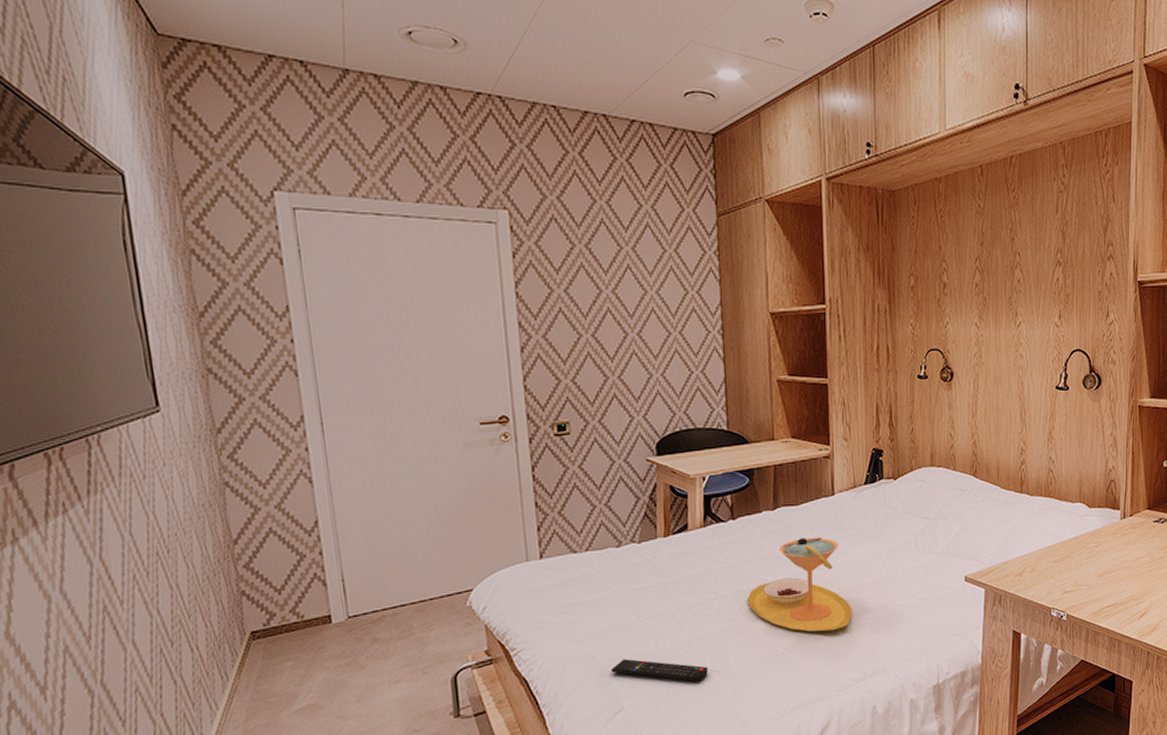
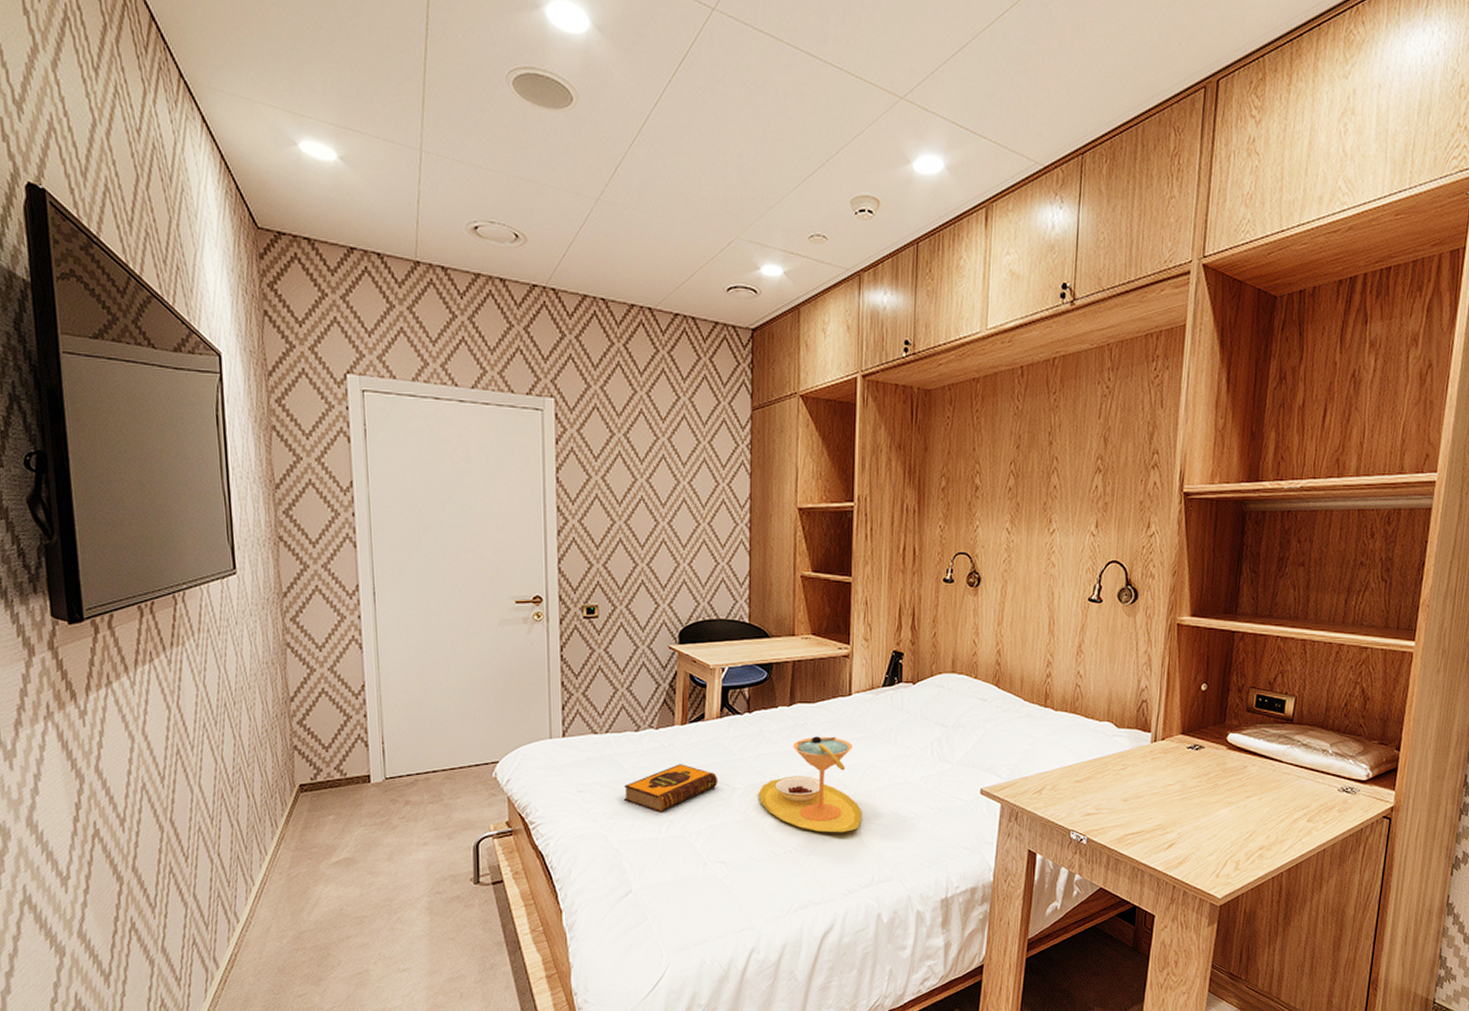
hardback book: none [608,576,706,627] -> present [623,764,719,813]
remote control: present [611,659,708,681] -> none [622,842,715,871]

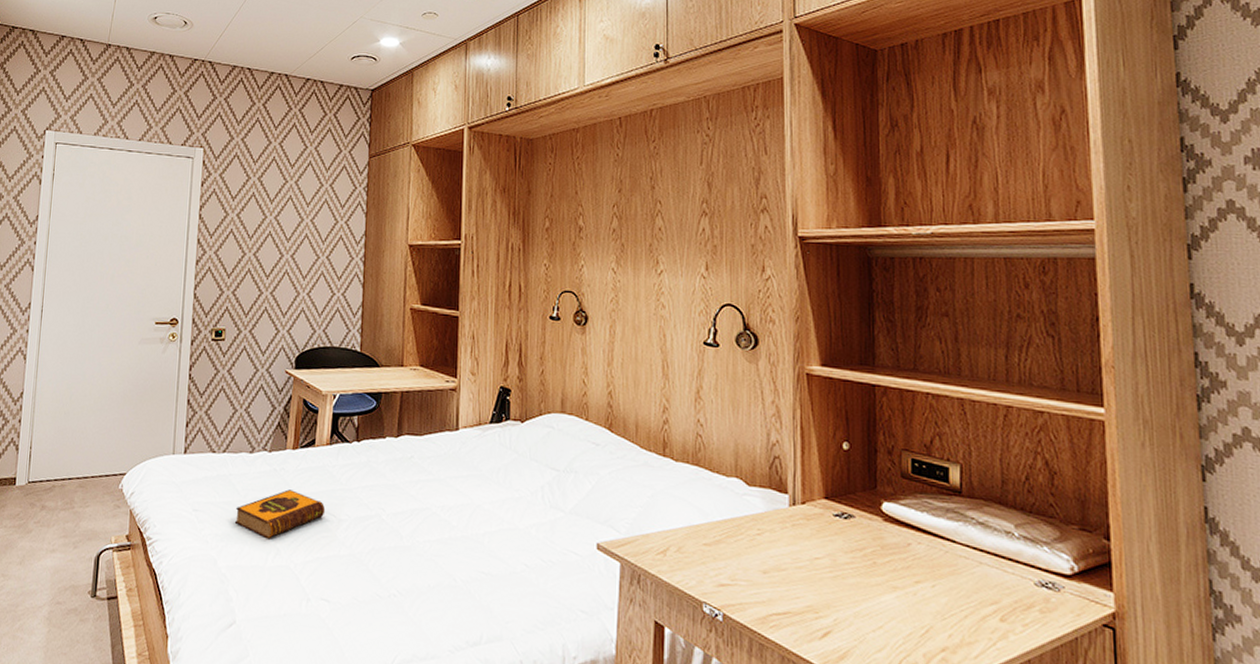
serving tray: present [758,736,862,833] -> none [364,471,470,580]

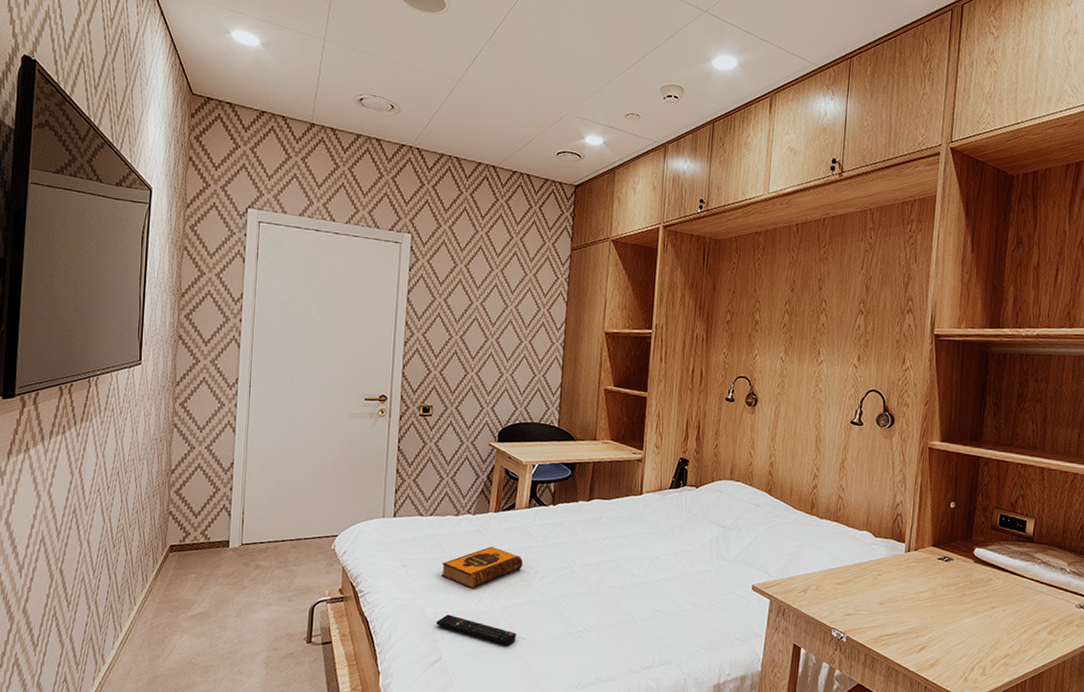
remote control: none [229,569,319,608] -> present [436,614,516,645]

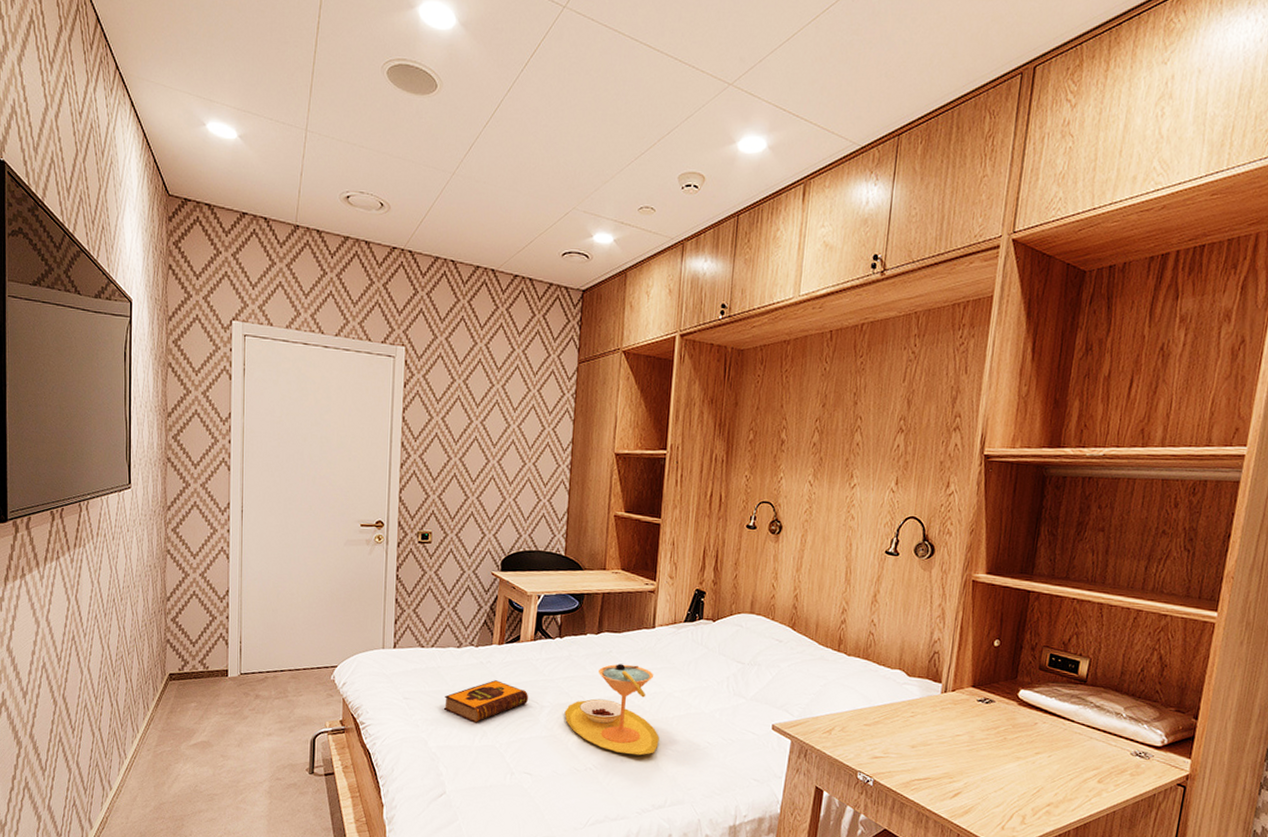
remote control: present [436,614,516,645] -> none [439,748,522,780]
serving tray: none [557,529,647,618] -> present [564,664,659,756]

